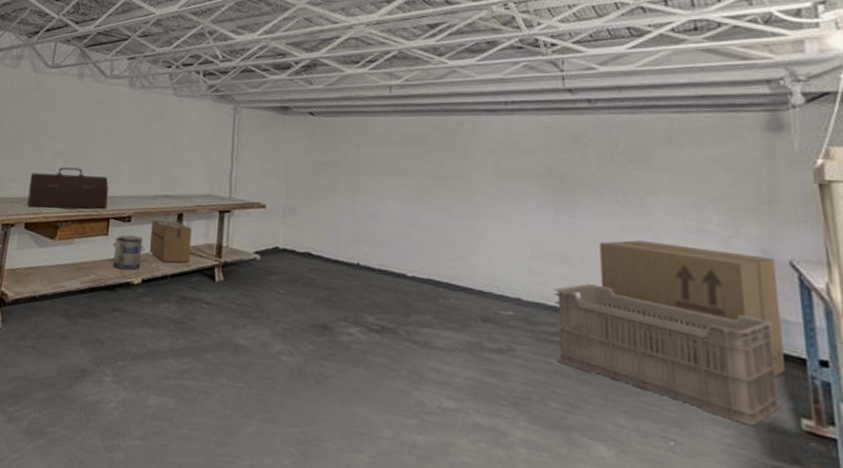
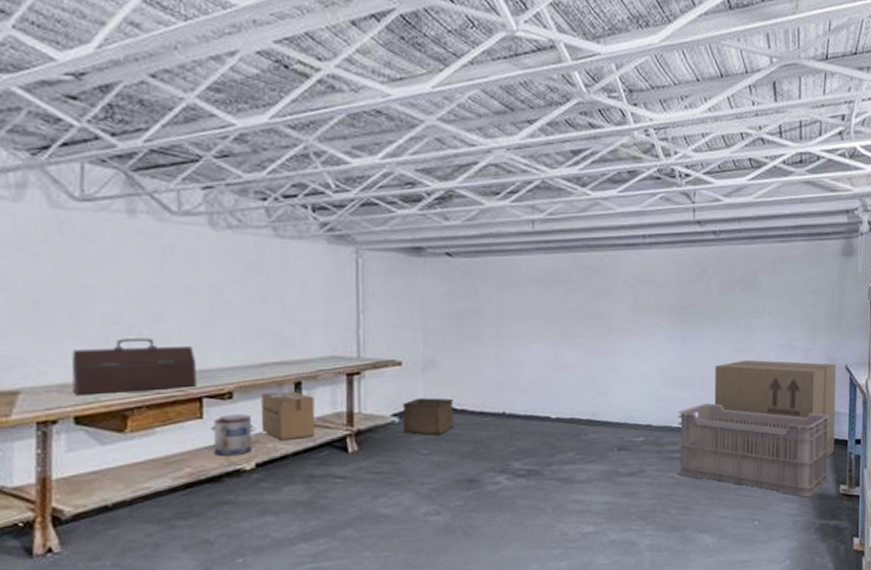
storage bin: none [264,240,311,277] -> present [403,398,455,436]

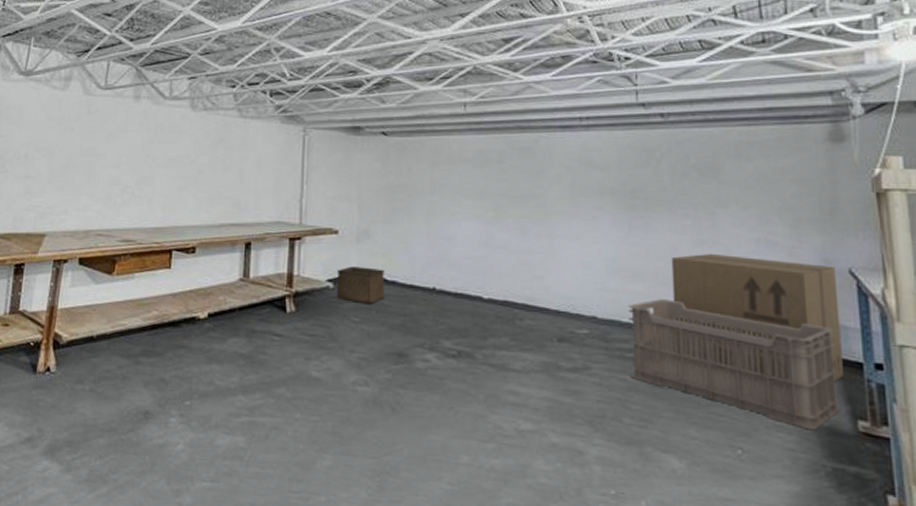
toolbox: present [71,338,197,396] -> none [81,197,170,242]
paint can: present [210,414,256,457] -> none [175,267,211,305]
box: present [261,390,316,441] -> none [215,250,261,296]

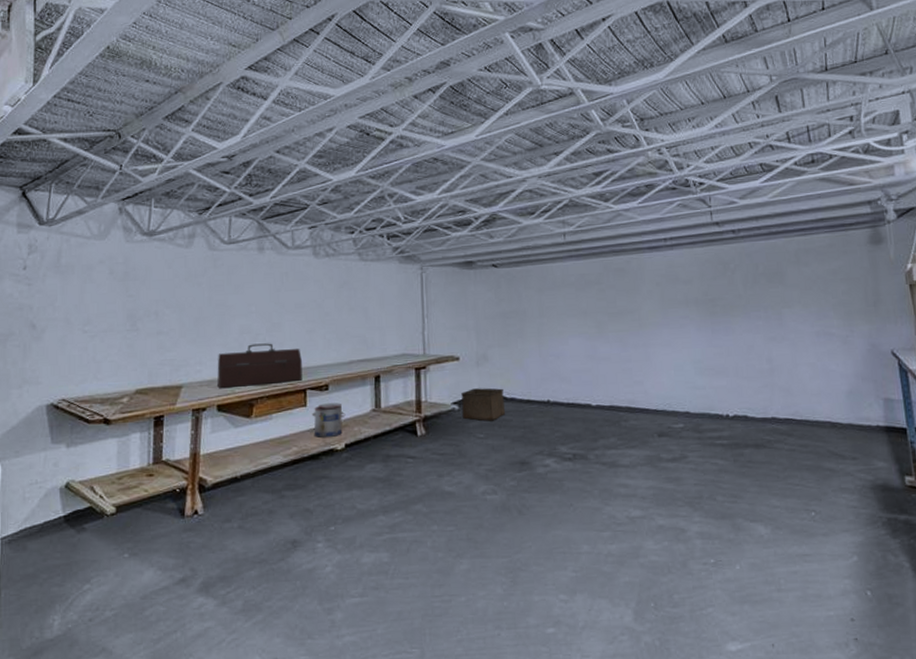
toolbox: none [81,197,170,242] -> present [217,343,303,389]
paint can: none [175,267,211,305] -> present [311,403,346,438]
plastic crate: present [628,299,839,430] -> none [715,391,890,489]
cardboard box: present [671,254,844,384] -> none [748,348,892,453]

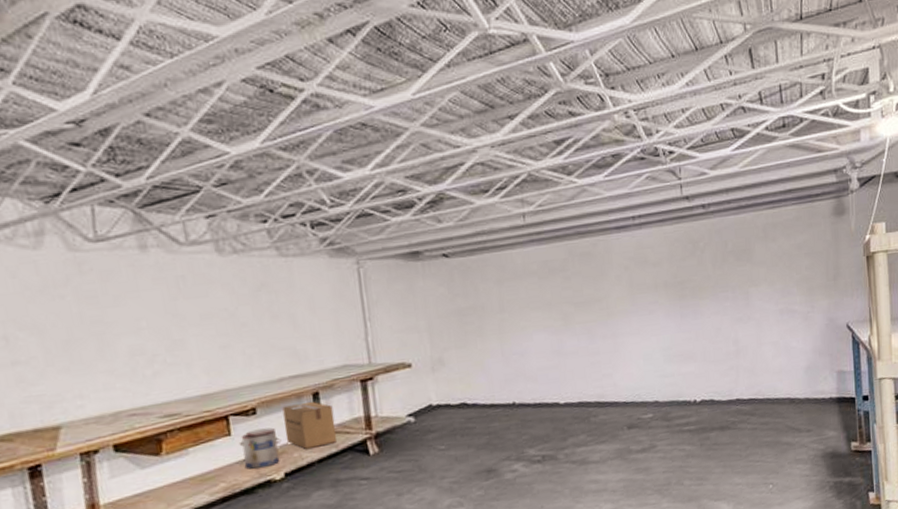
toolbox: present [217,343,303,389] -> none [104,364,222,426]
box: none [349,383,391,426] -> present [282,401,337,450]
storage bin: present [461,388,506,421] -> none [417,394,468,432]

